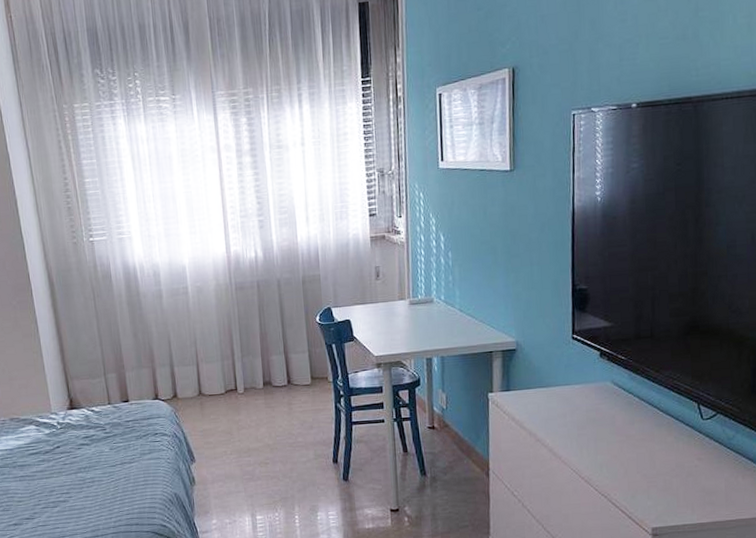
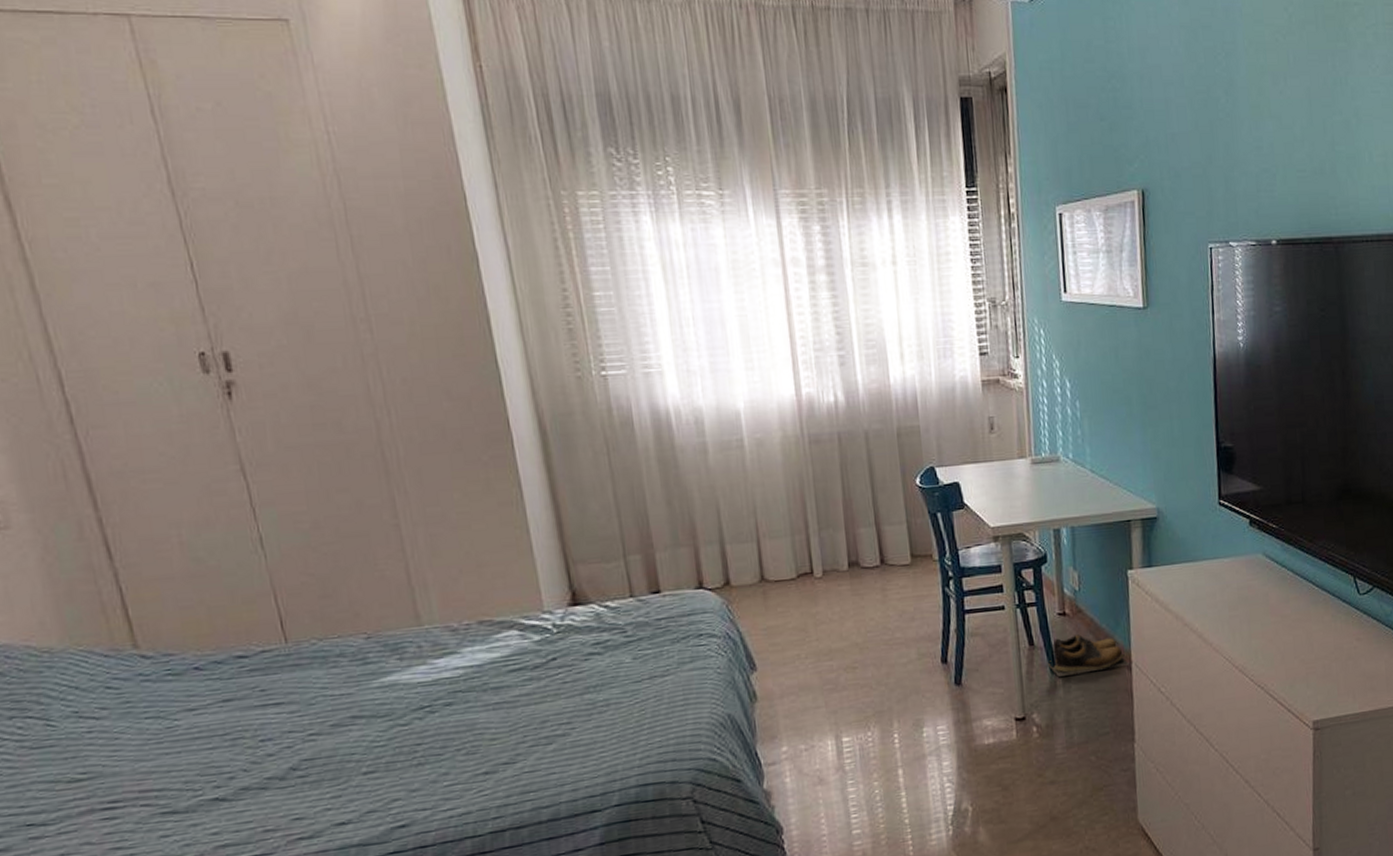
shoes: none [418,445,488,478] -> present [1047,634,1130,677]

